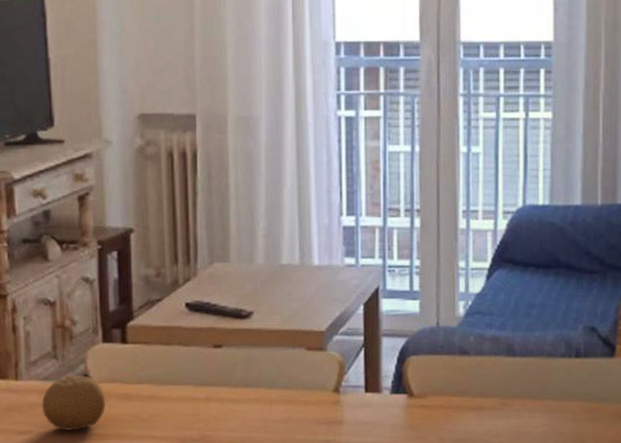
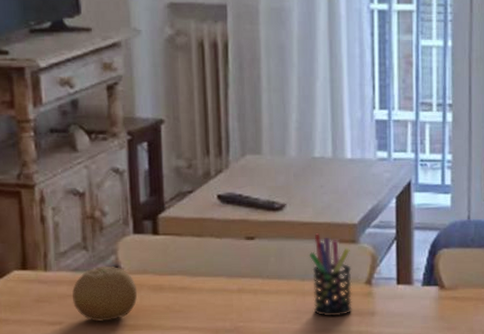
pen holder: none [276,341,320,426] -> present [309,233,352,317]

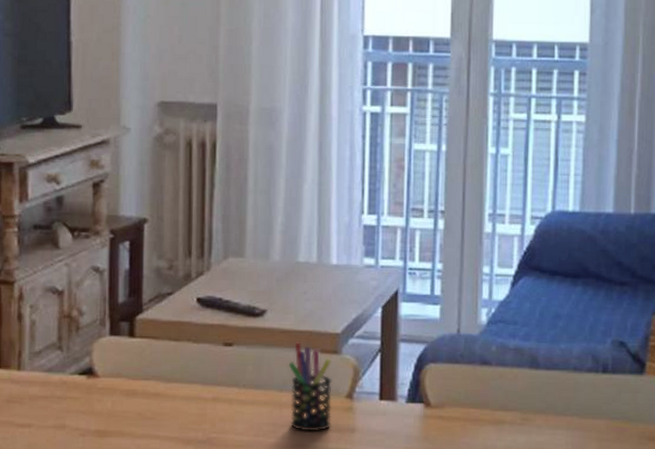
fruit: present [72,266,138,323] -> none [44,367,110,427]

